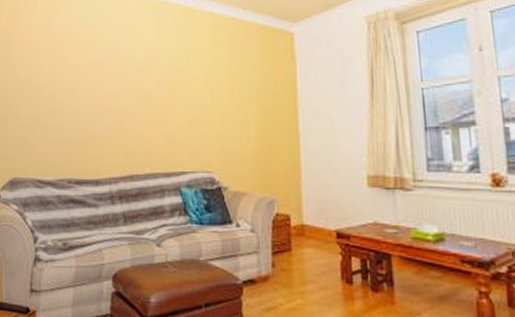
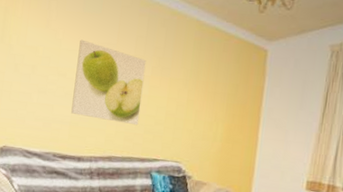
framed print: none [84,51,160,137] -> present [71,39,146,126]

